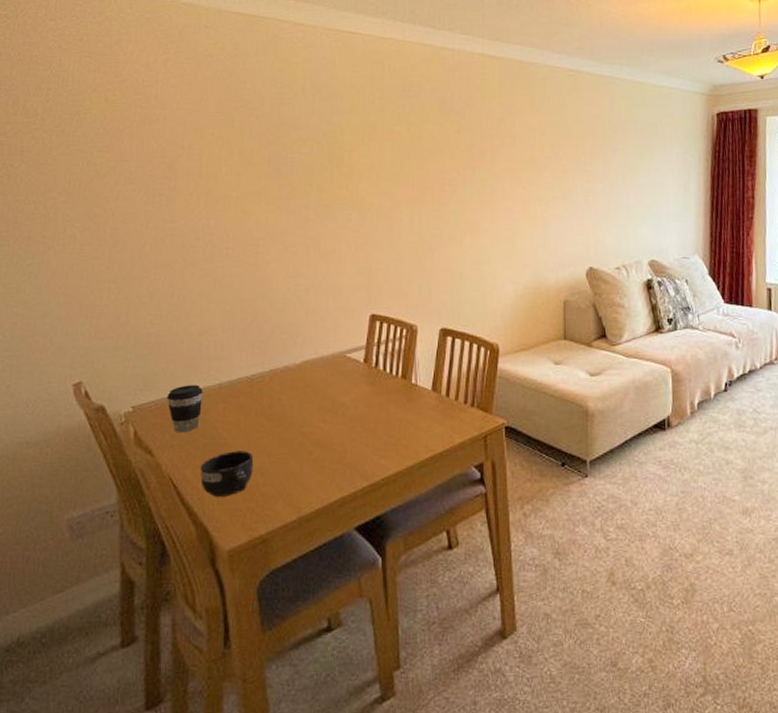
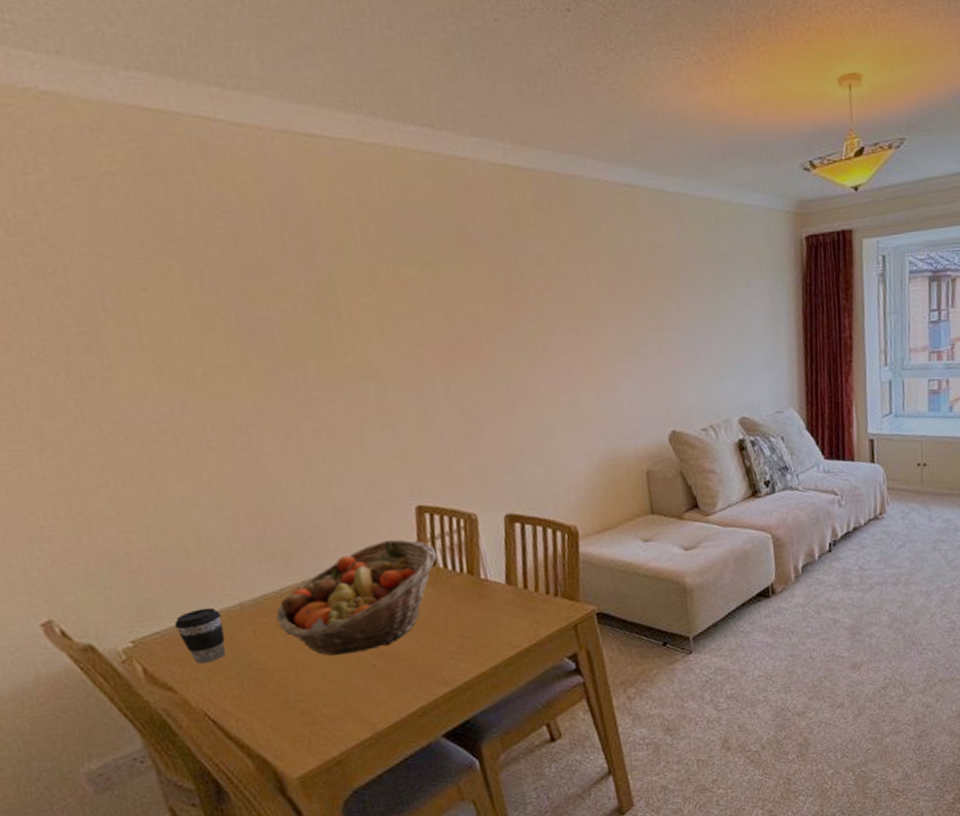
mug: present [200,451,254,497] -> none [240,673,309,726]
fruit basket: none [243,341,380,439] -> present [275,539,437,656]

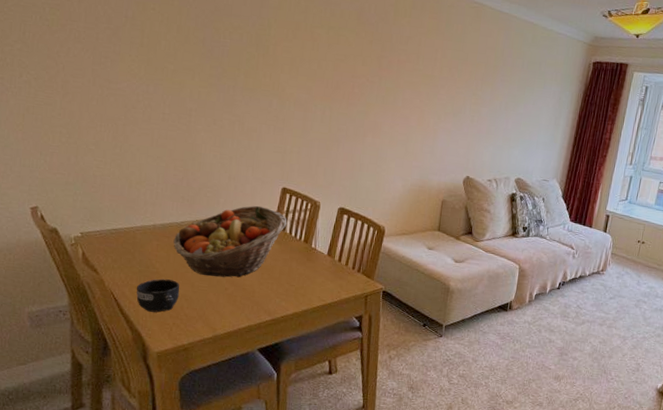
coffee cup: present [174,607,226,664] -> none [110,222,140,259]
mug: none [240,673,309,726] -> present [136,279,180,313]

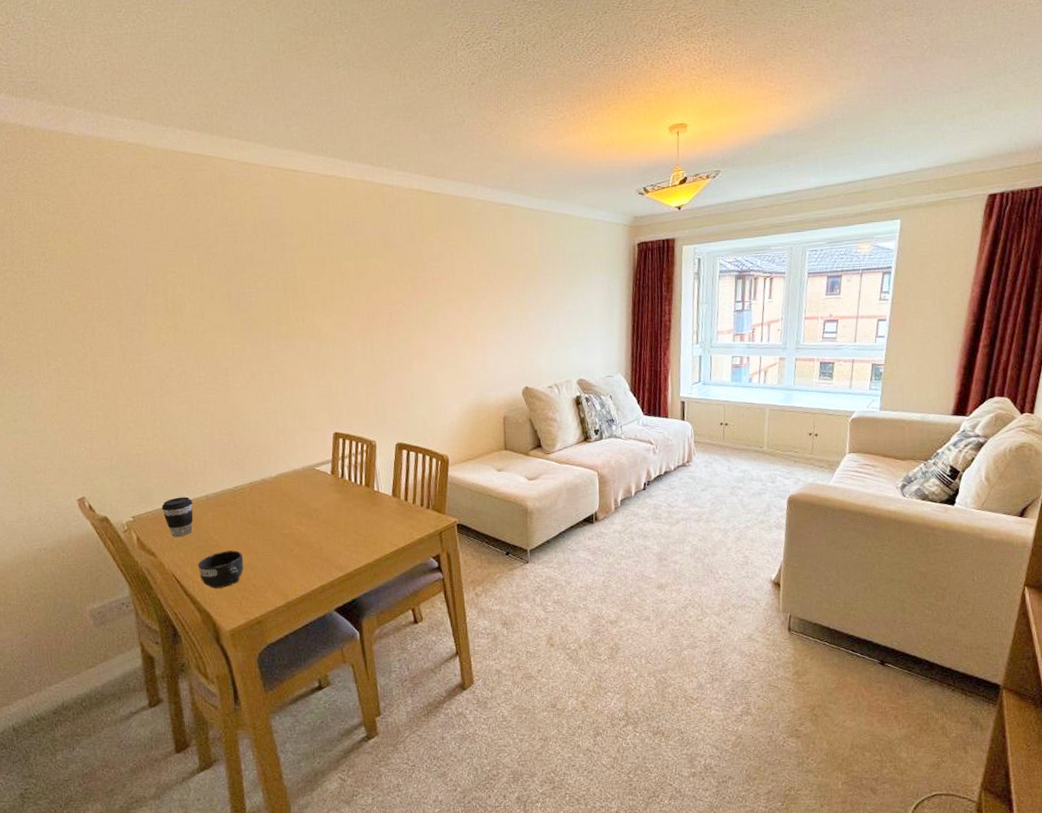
coffee cup: none [110,222,140,259] -> present [161,496,194,538]
fruit basket: present [173,205,287,277] -> none [229,456,345,540]

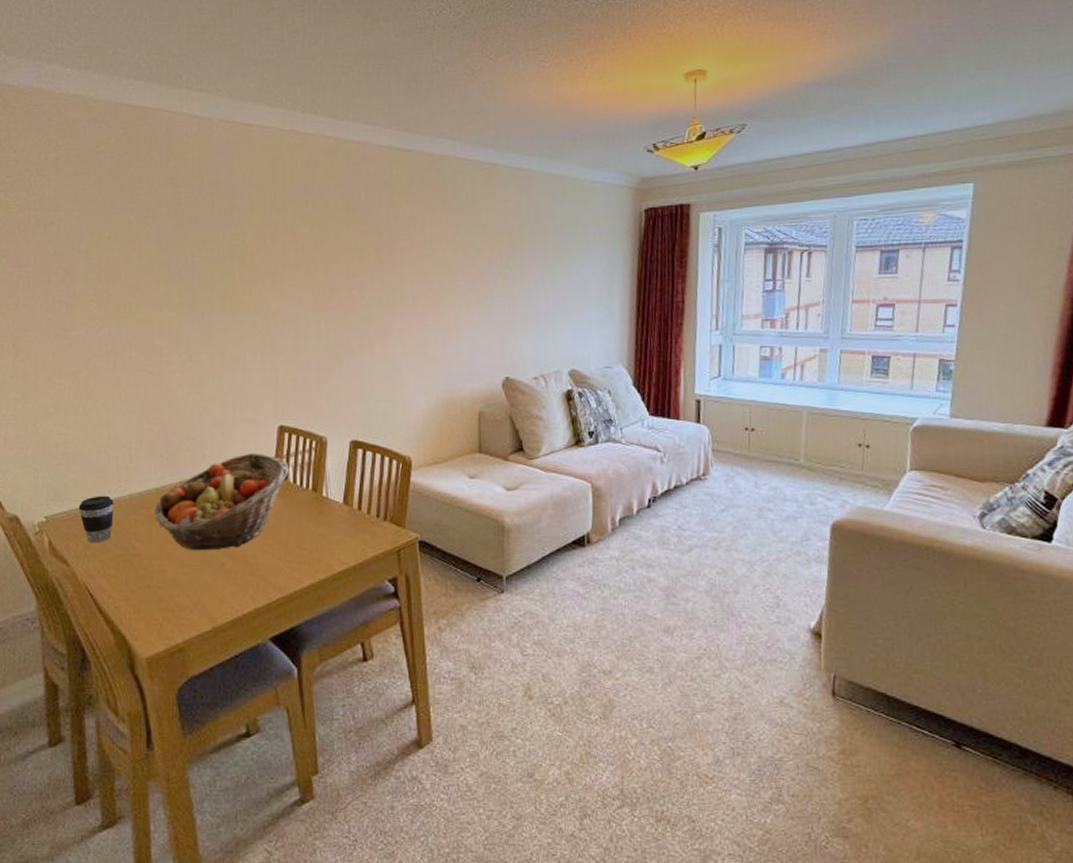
mug: present [198,550,244,588] -> none [115,561,167,606]
fruit basket: none [229,456,345,540] -> present [154,452,289,551]

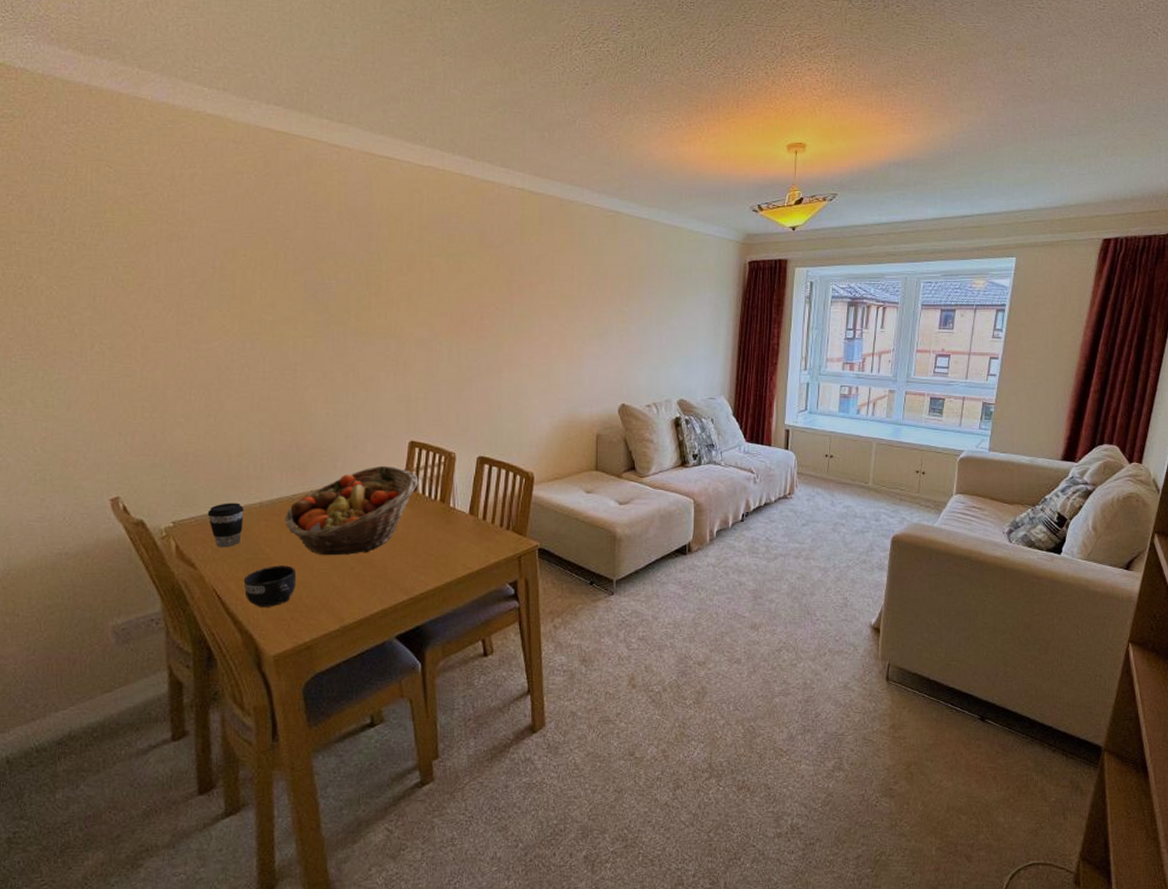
mug: none [115,561,167,606] -> present [243,565,297,607]

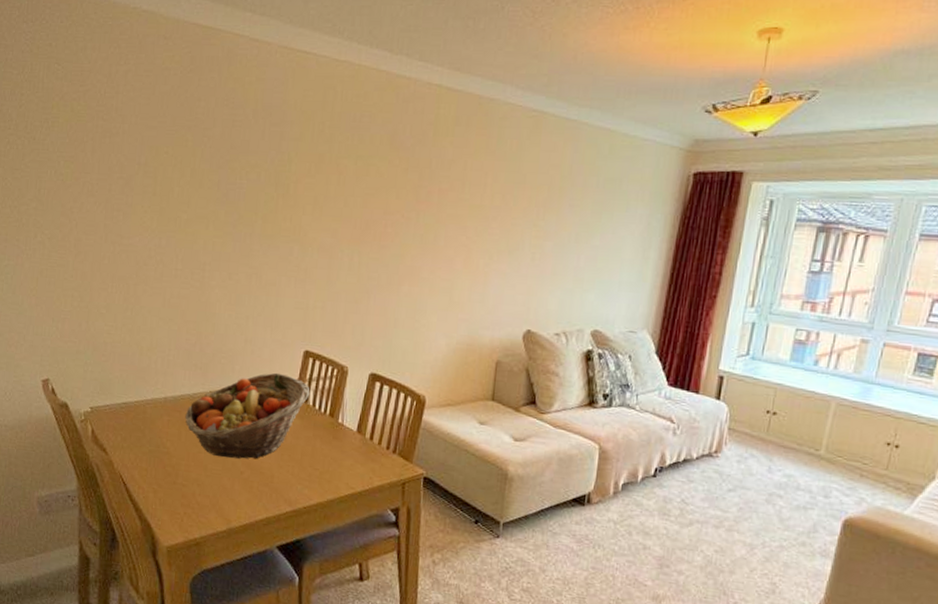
coffee cup: present [207,503,244,548] -> none [119,394,150,438]
mug: present [243,565,297,607] -> none [145,460,192,500]

